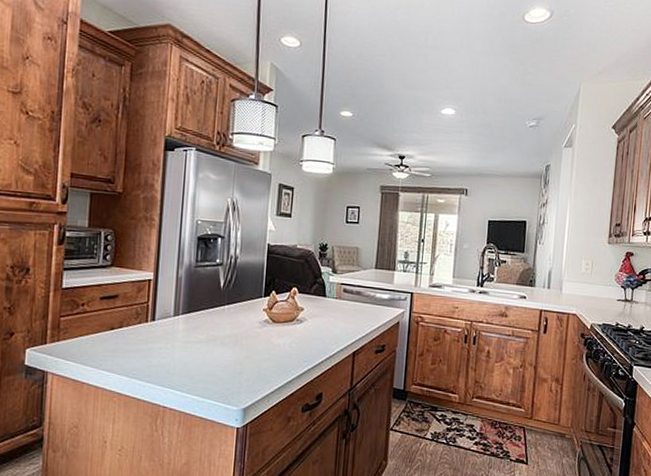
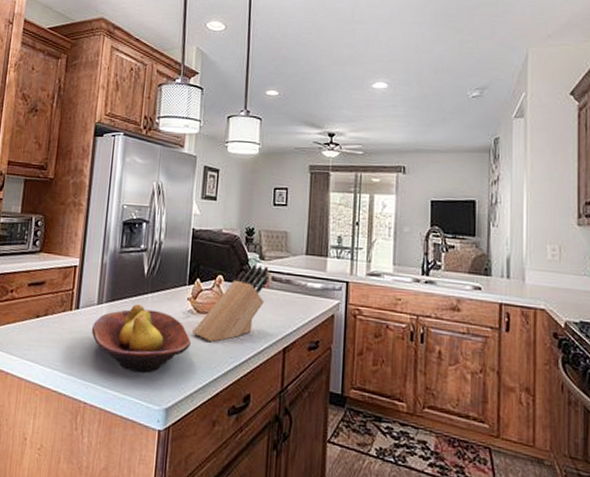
fruit bowl: none [168,315,267,378] -> present [91,304,191,374]
knife block: none [269,277,341,349] -> present [193,264,270,343]

